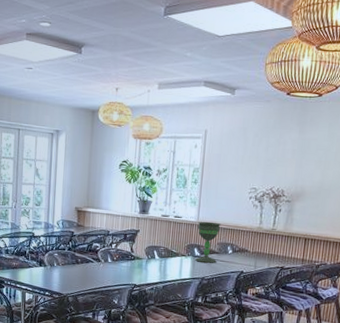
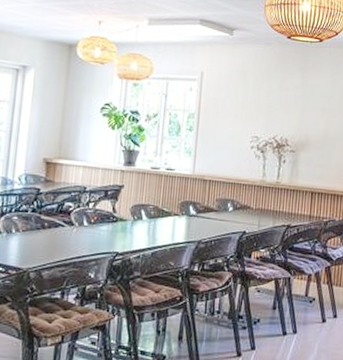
chalice: present [195,221,221,263] -> none [190,174,220,223]

